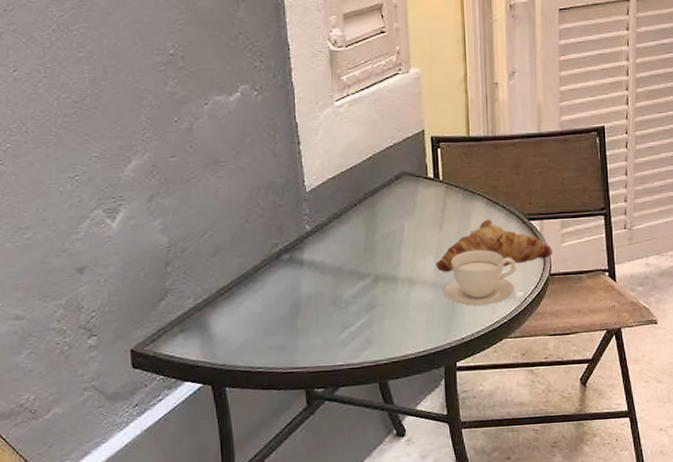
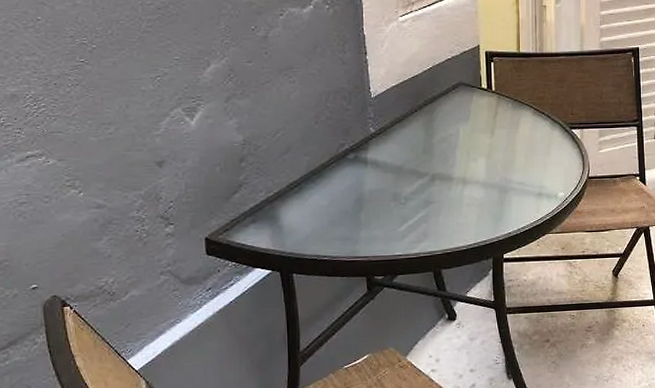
croissant: present [435,219,552,272] -> none [487,126,590,173]
teacup: present [443,250,517,306] -> none [493,154,559,204]

